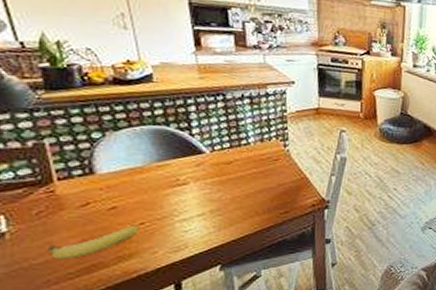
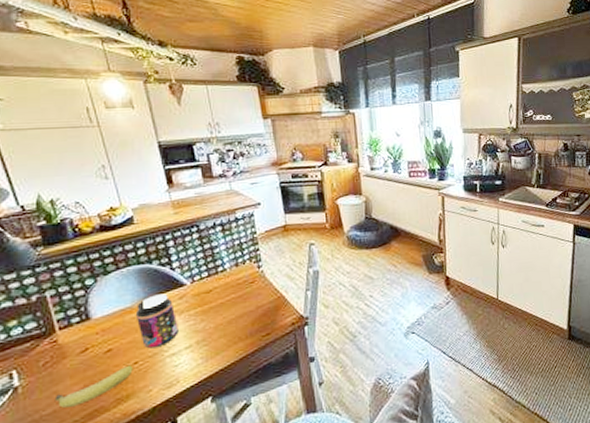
jar: none [146,158,192,212] -> present [135,293,179,349]

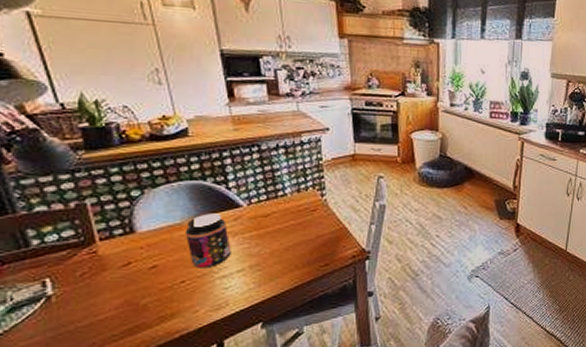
fruit: present [54,365,133,408] -> none [92,283,179,321]

